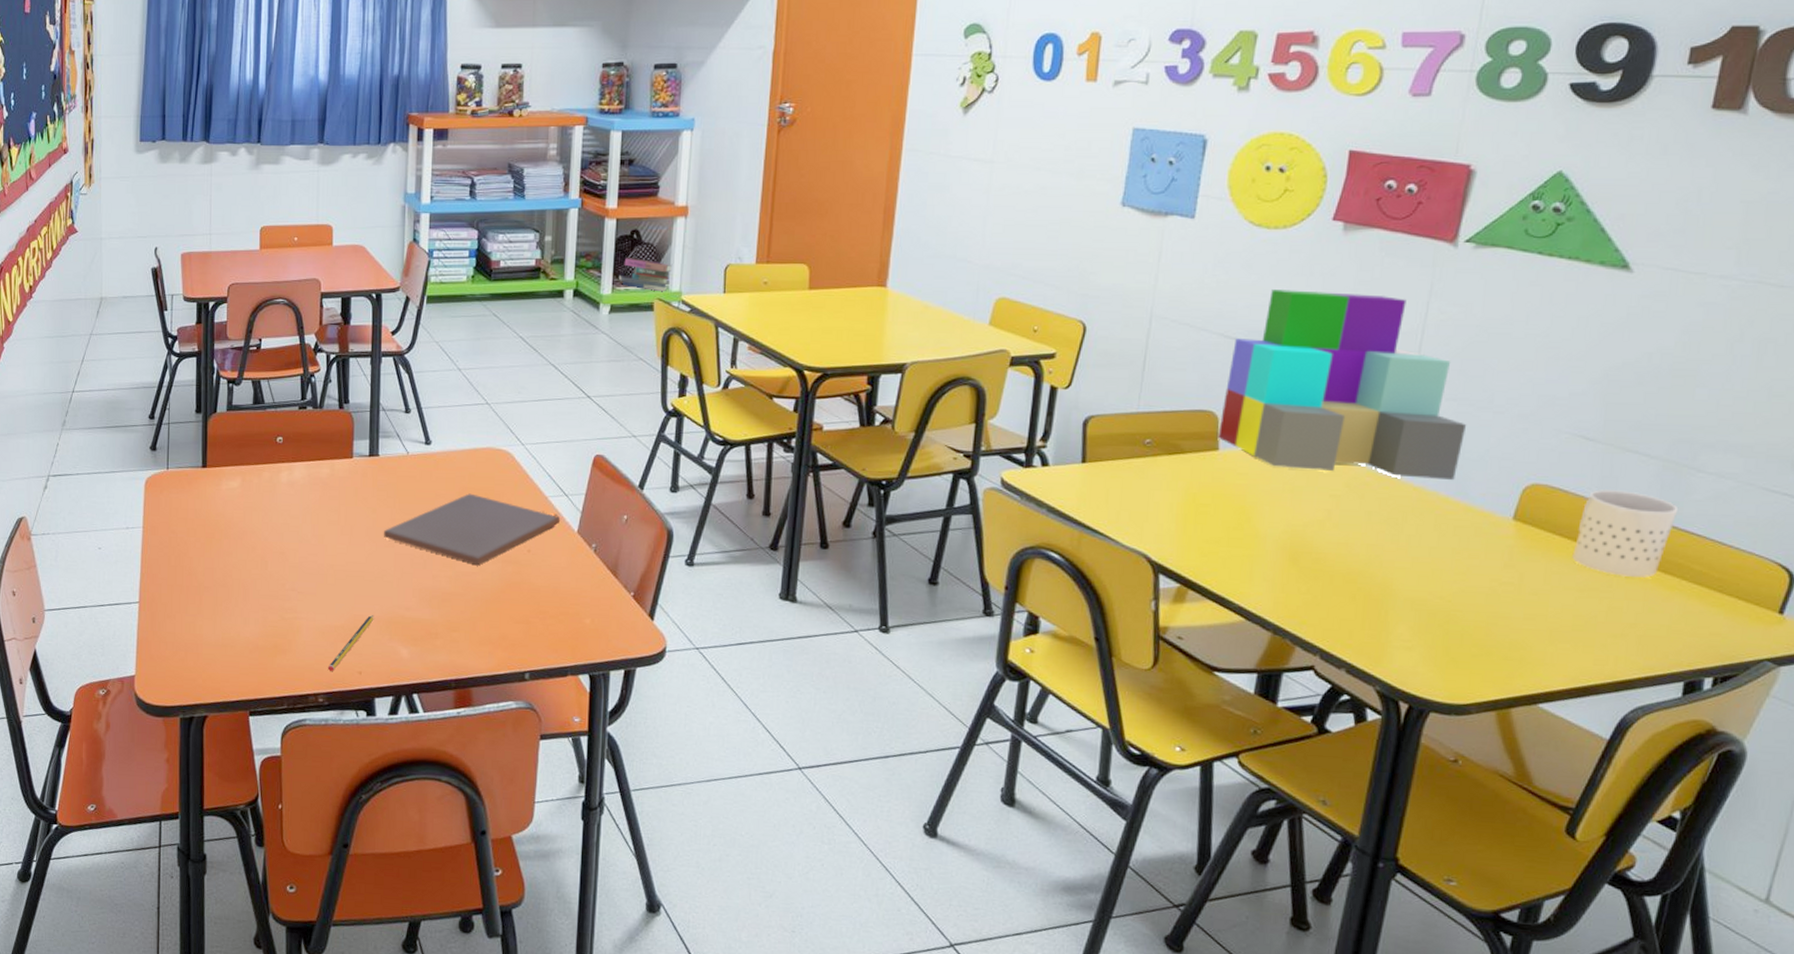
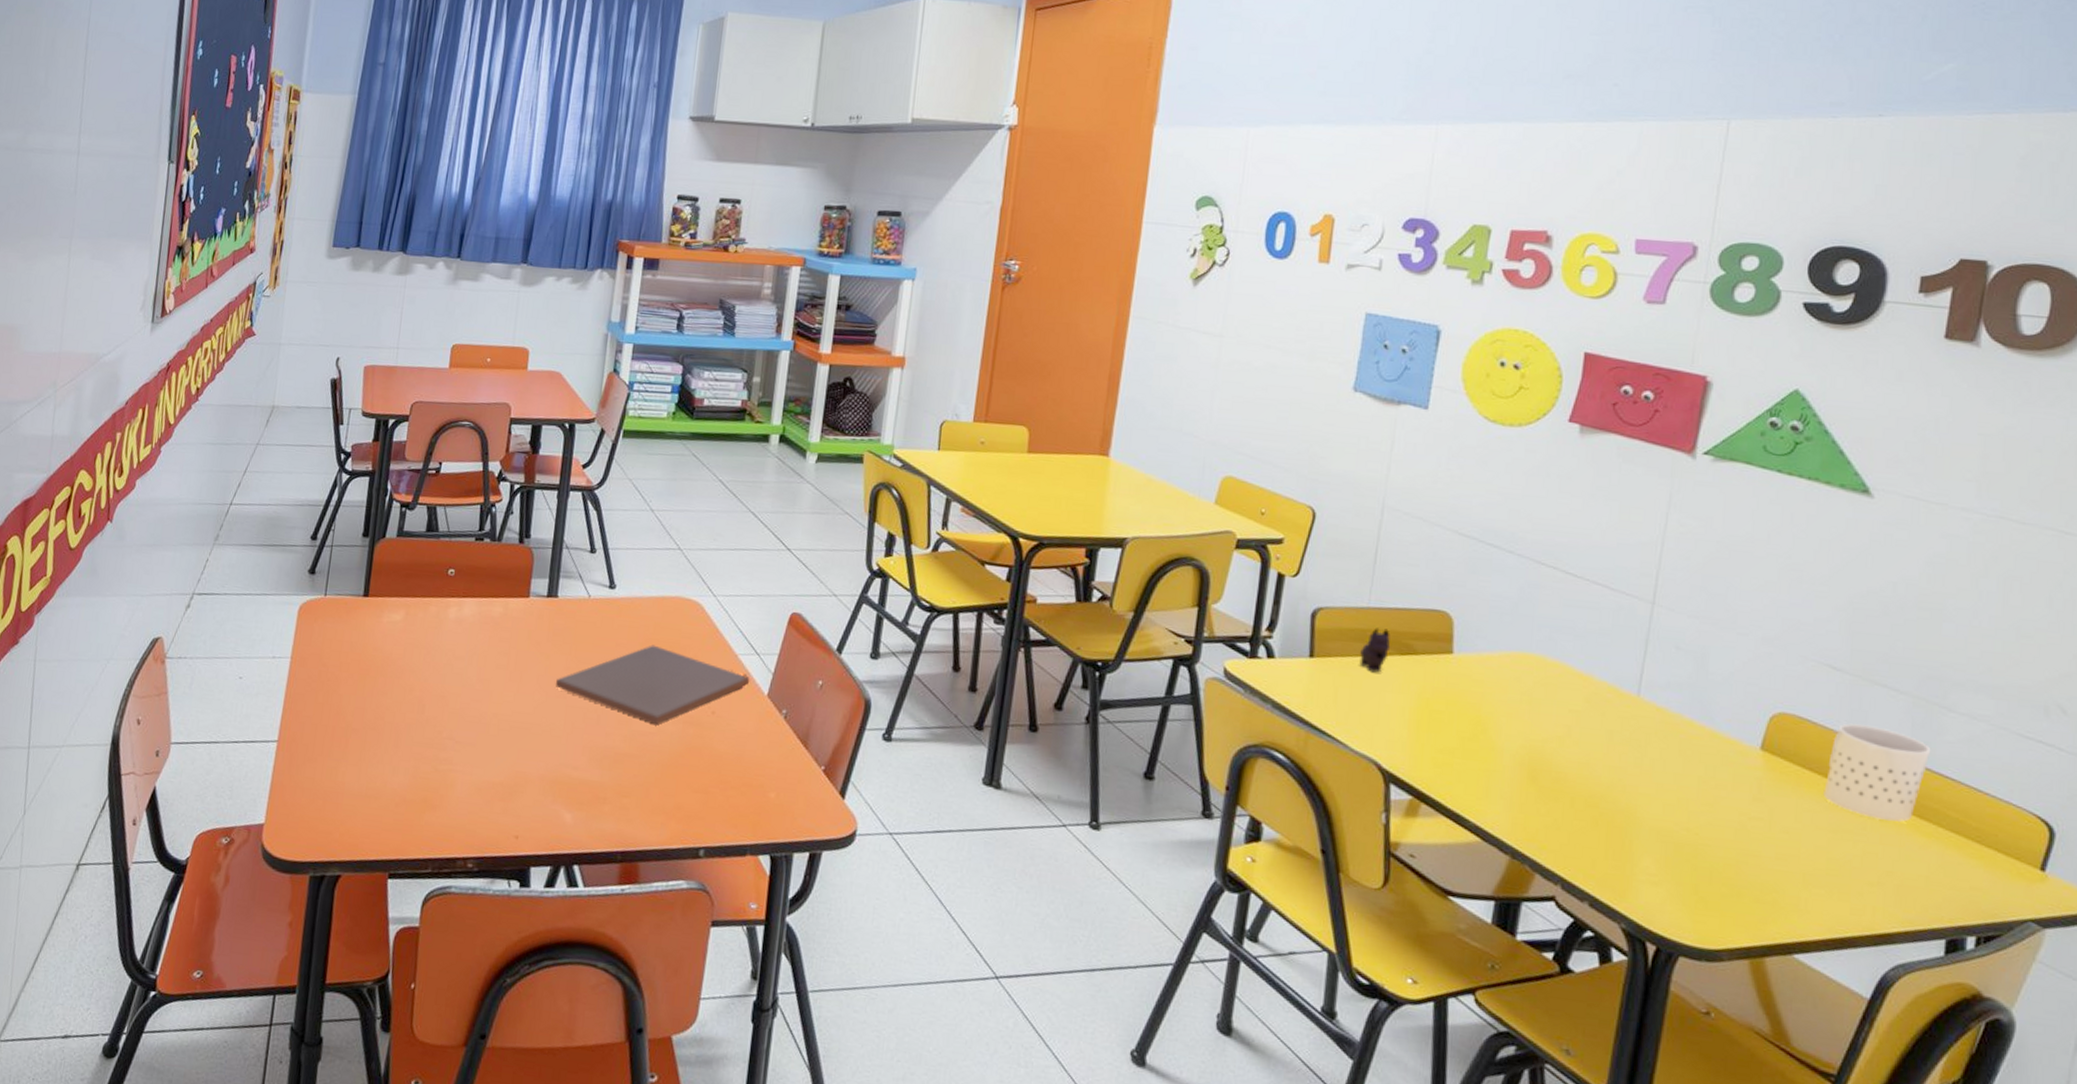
pencil: present [327,615,374,671] -> none [481,773,538,833]
books: present [618,258,673,292] -> none [827,405,886,445]
toy animal: none [1129,431,1159,472] -> present [1359,628,1391,672]
toy blocks: present [1218,289,1467,481] -> none [1452,488,1710,704]

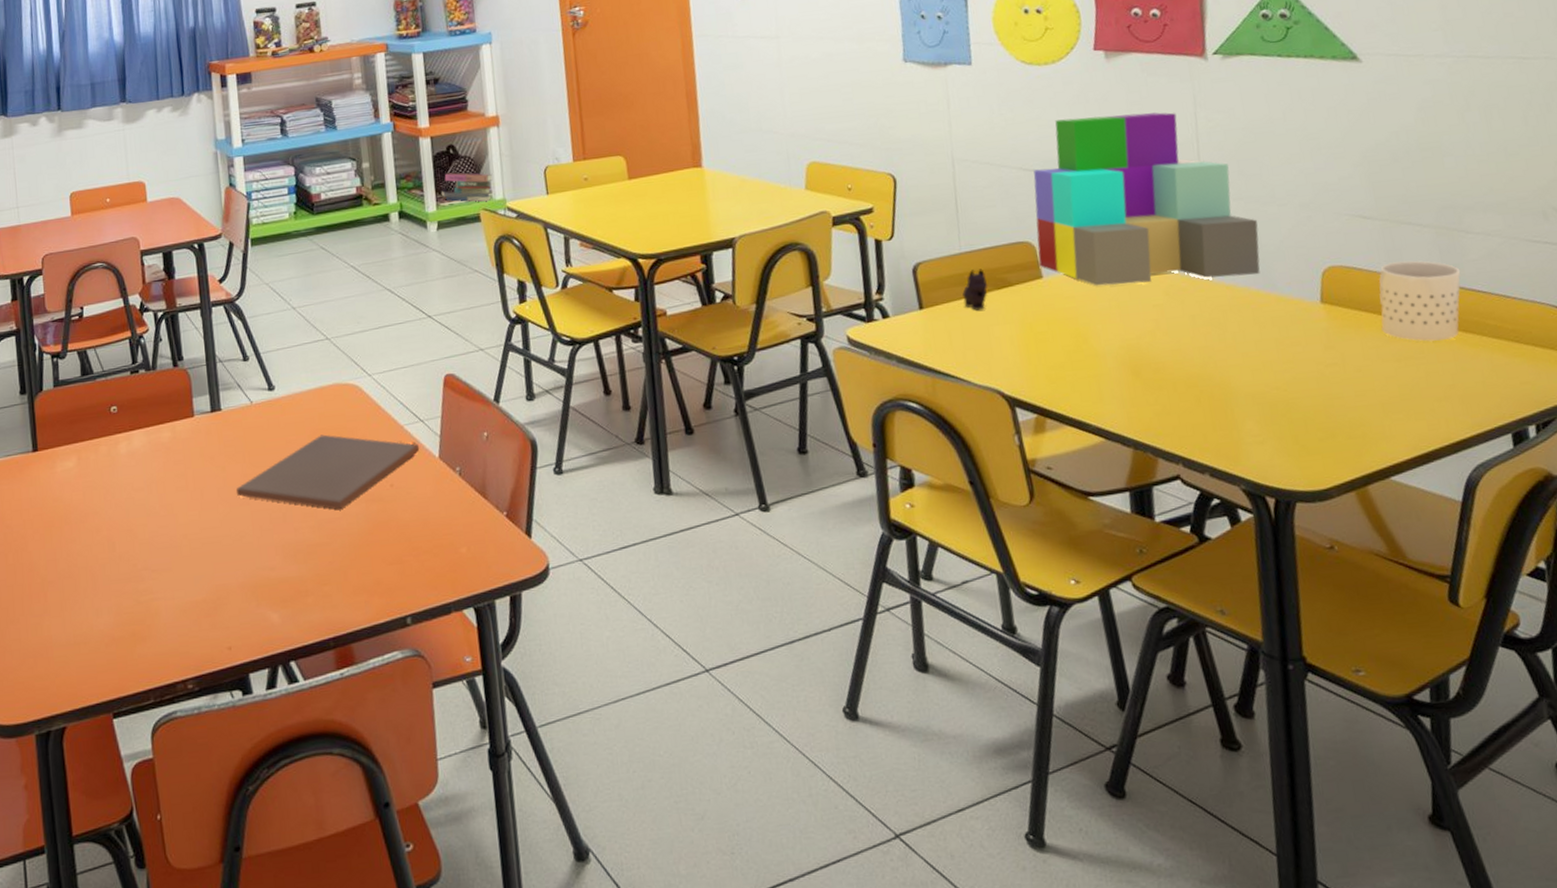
books: none [827,405,886,445] -> present [441,172,493,203]
toy blocks: none [1452,488,1710,704] -> present [1033,112,1260,286]

